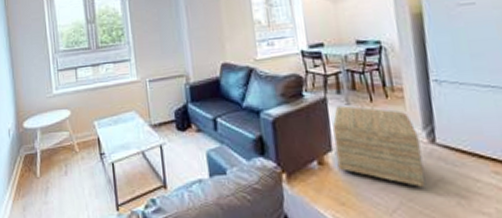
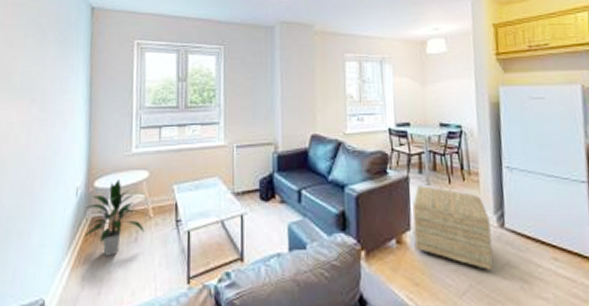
indoor plant: none [18,119,73,189] -> present [83,179,145,256]

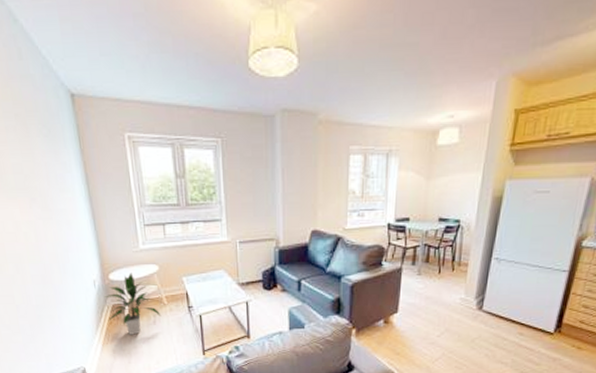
ottoman: present [412,185,493,270] -> none [400,275,470,343]

